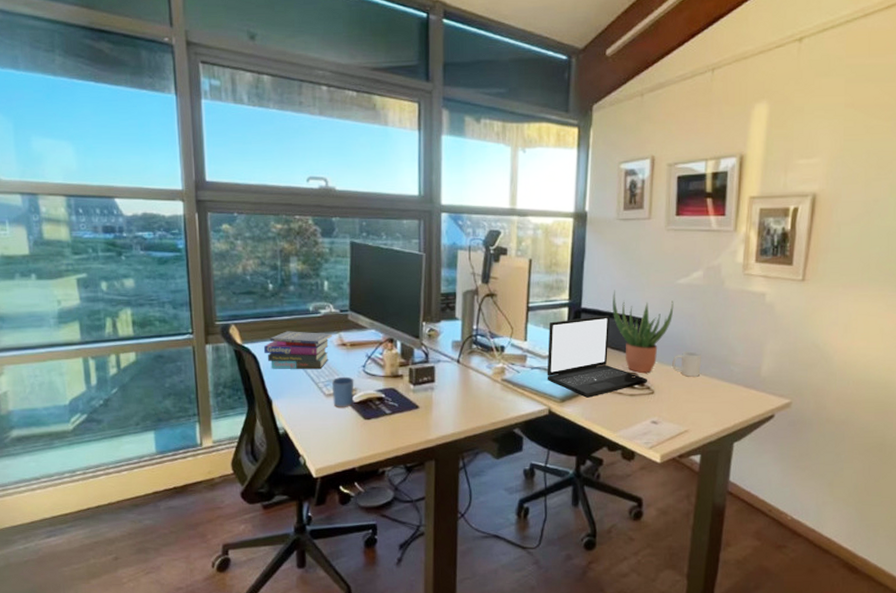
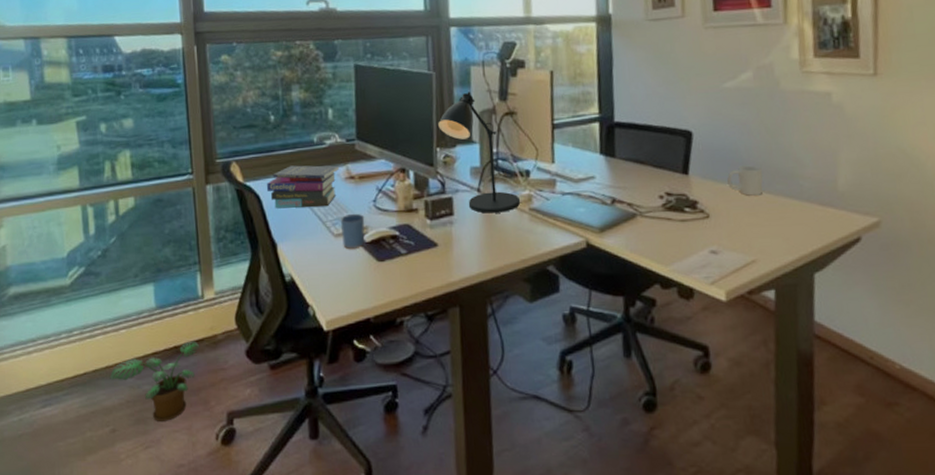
potted plant: none [112,483,198,551] -> present [109,341,200,421]
desk lamp: none [425,273,495,382] -> present [438,91,521,214]
laptop: present [547,315,647,398] -> none [578,128,700,226]
potted plant: present [613,290,674,373] -> none [649,99,723,194]

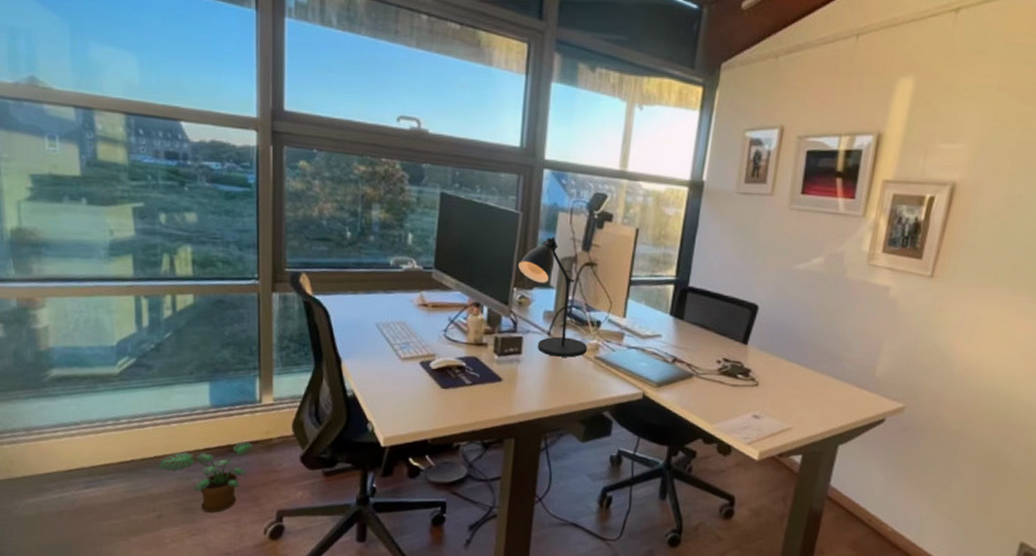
books: present [266,165,340,209] -> none [336,285,414,329]
mug: present [341,213,365,249] -> none [408,340,434,374]
mug: present [727,165,763,197] -> none [781,343,813,373]

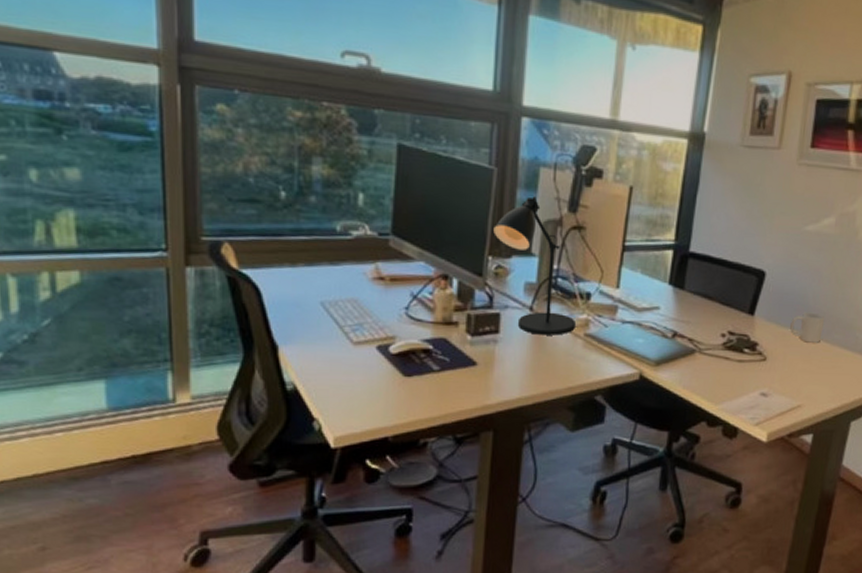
potted plant: present [157,441,254,513] -> none [38,450,168,539]
mug: none [781,343,813,373] -> present [790,312,824,344]

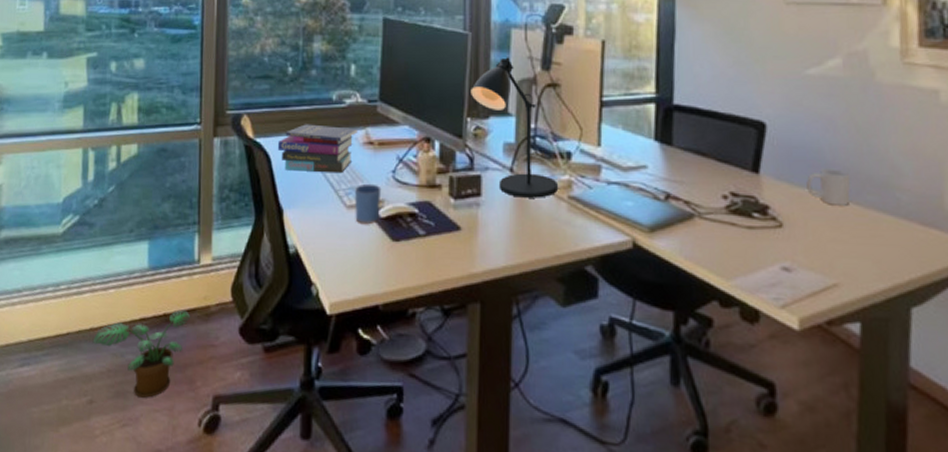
potted plant: none [38,450,168,539] -> present [92,309,191,398]
books: none [269,256,367,308] -> present [277,124,358,172]
mug: none [363,320,393,360] -> present [355,183,382,224]

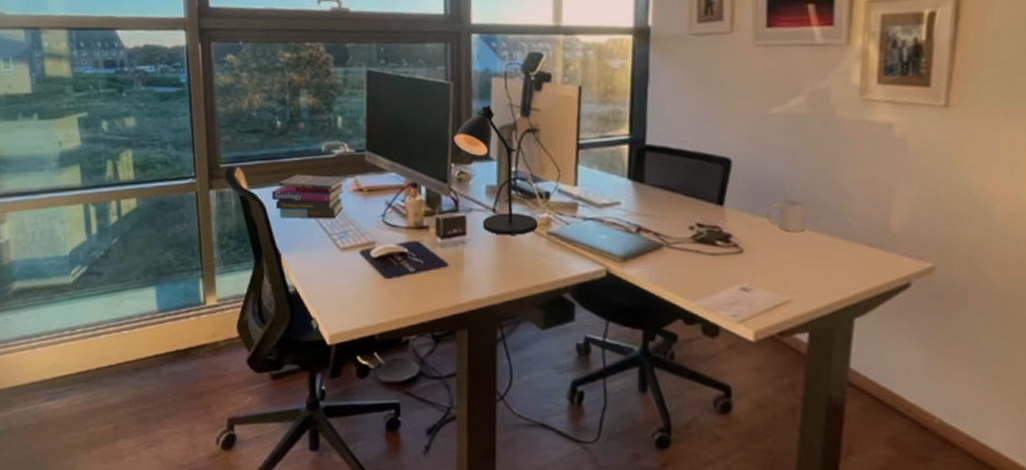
potted plant: present [92,309,191,398] -> none [112,346,202,423]
mug: present [355,183,382,224] -> none [348,227,373,263]

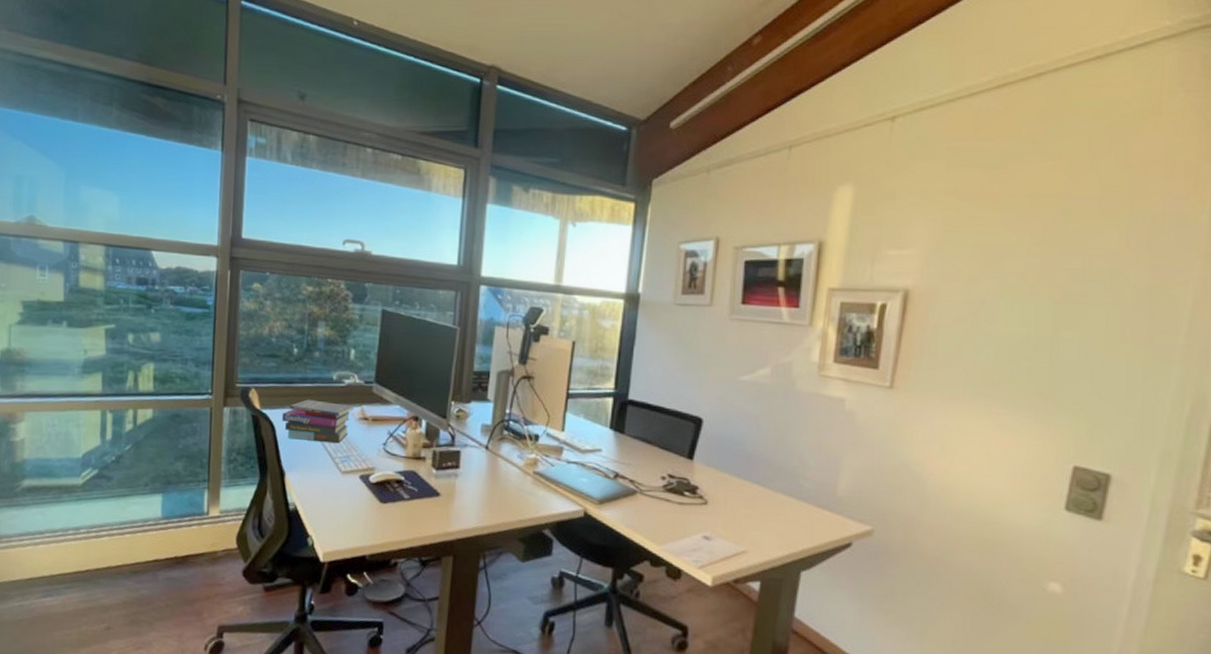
desk lamp: present [454,105,539,235] -> none [456,351,526,473]
mug: present [767,199,806,233] -> none [730,458,765,491]

